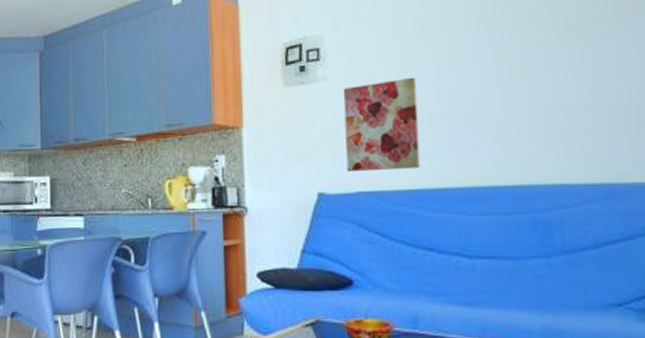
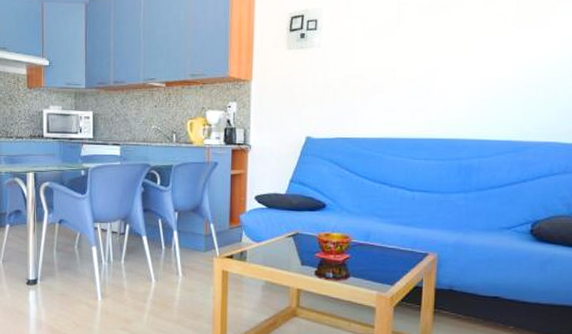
wall art: present [343,77,421,171] -> none [329,49,388,121]

